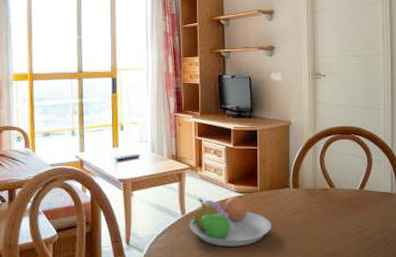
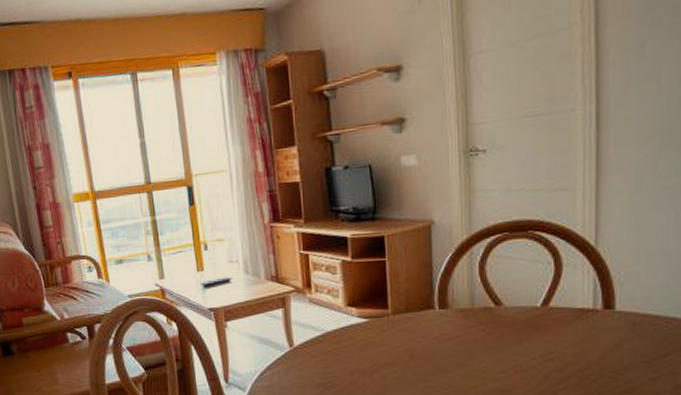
fruit bowl: present [189,196,271,247] -> none [299,321,410,384]

